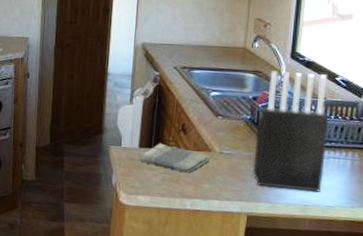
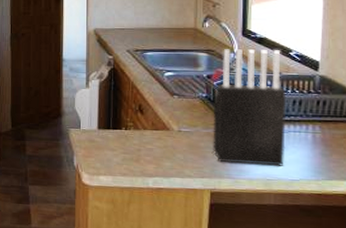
dish towel: present [139,143,211,173] -> none [98,124,169,152]

